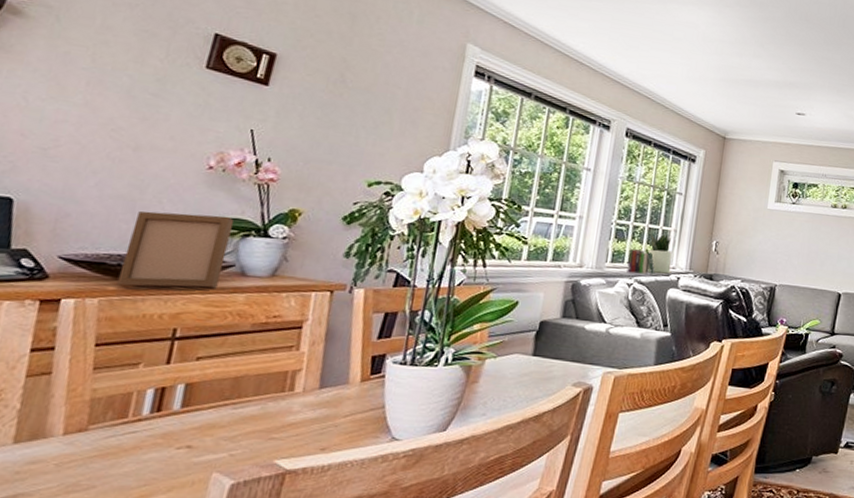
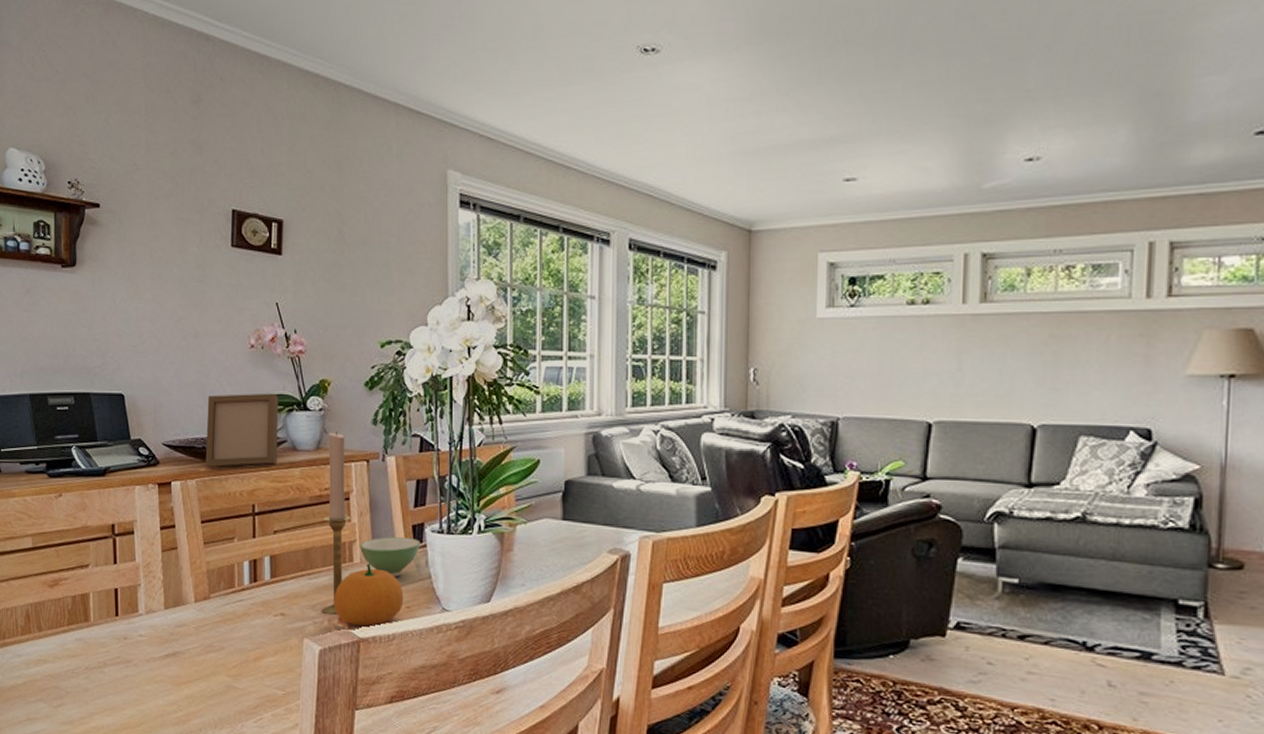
candlestick: none [242,260,310,446] -> present [321,431,351,615]
fruit: none [259,393,350,458] -> present [334,563,404,626]
bowl: none [304,367,380,407] -> present [359,537,422,577]
books: present [626,249,656,275] -> none [650,388,684,419]
planter: present [647,233,672,275] -> none [672,365,703,417]

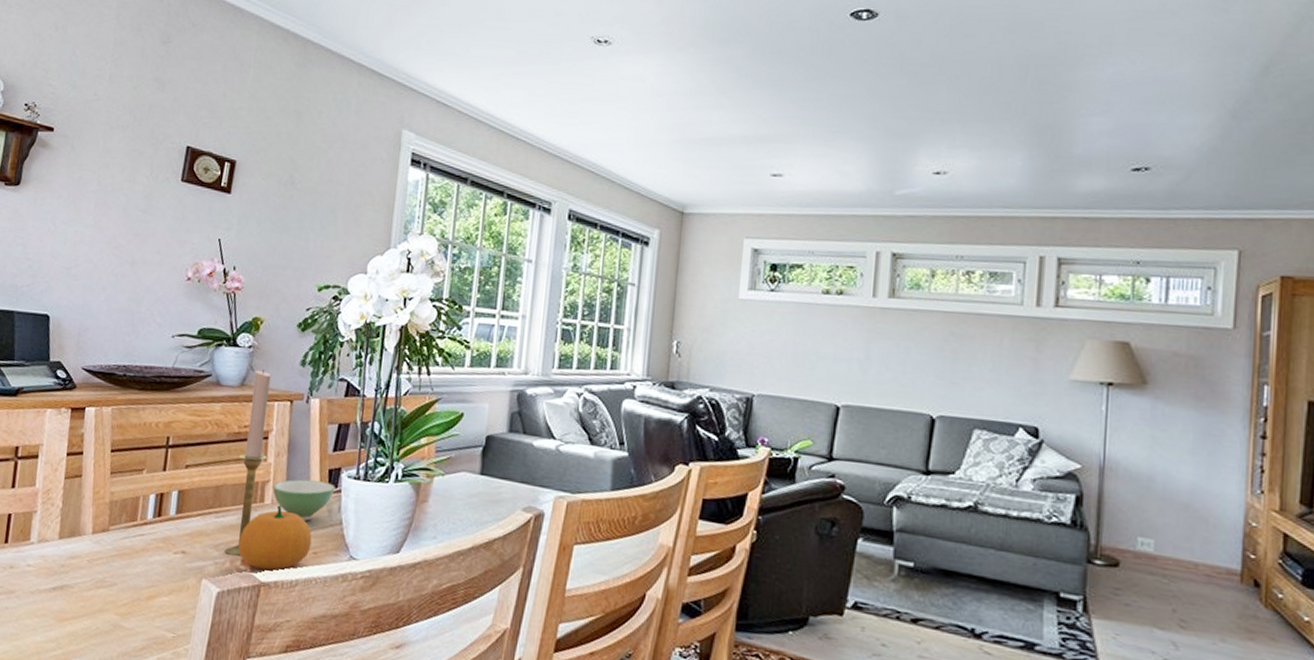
photo frame: present [205,393,279,469] -> none [124,323,210,400]

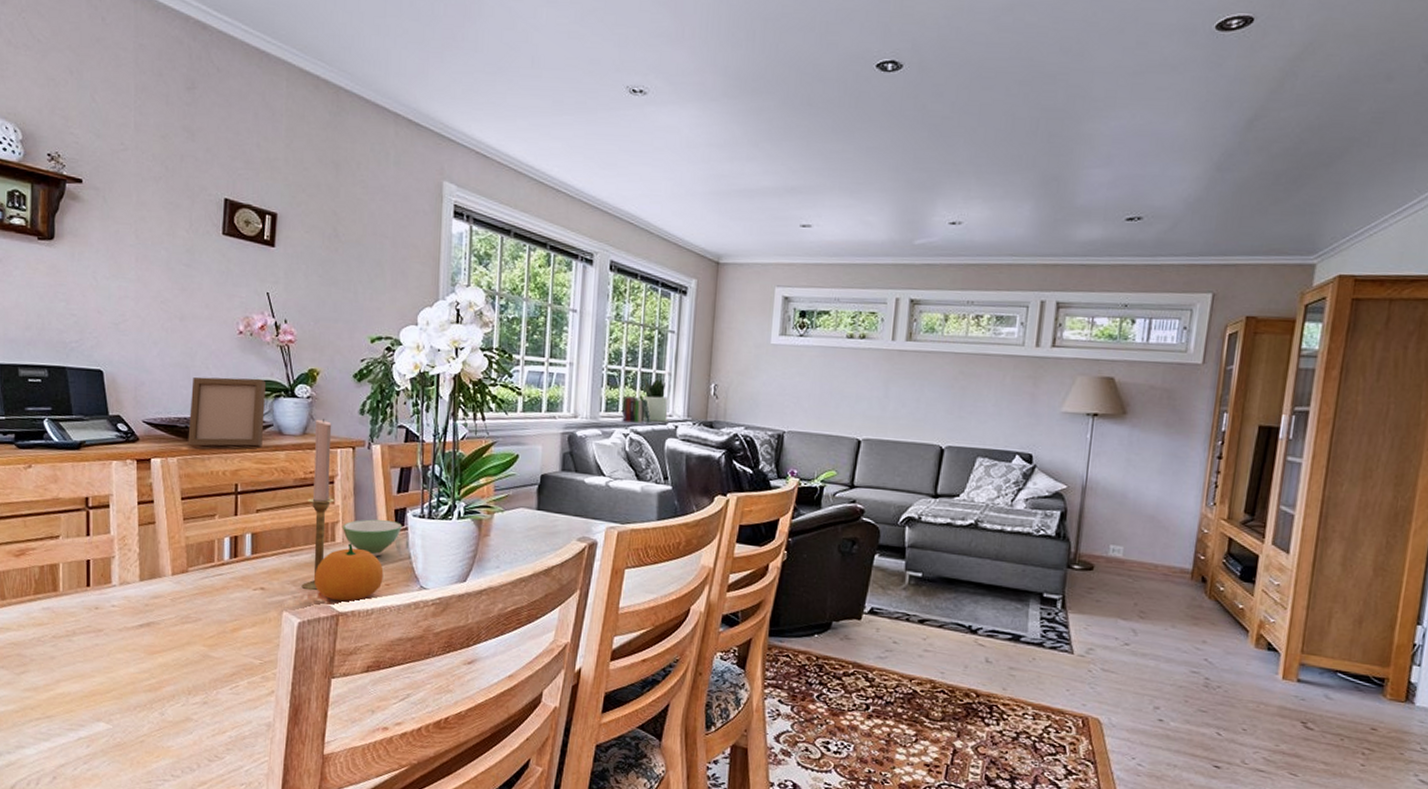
photo frame: none [124,323,210,400] -> present [188,377,267,449]
books: none [576,352,608,383] -> present [622,396,652,424]
planter: none [599,333,627,383] -> present [643,378,669,424]

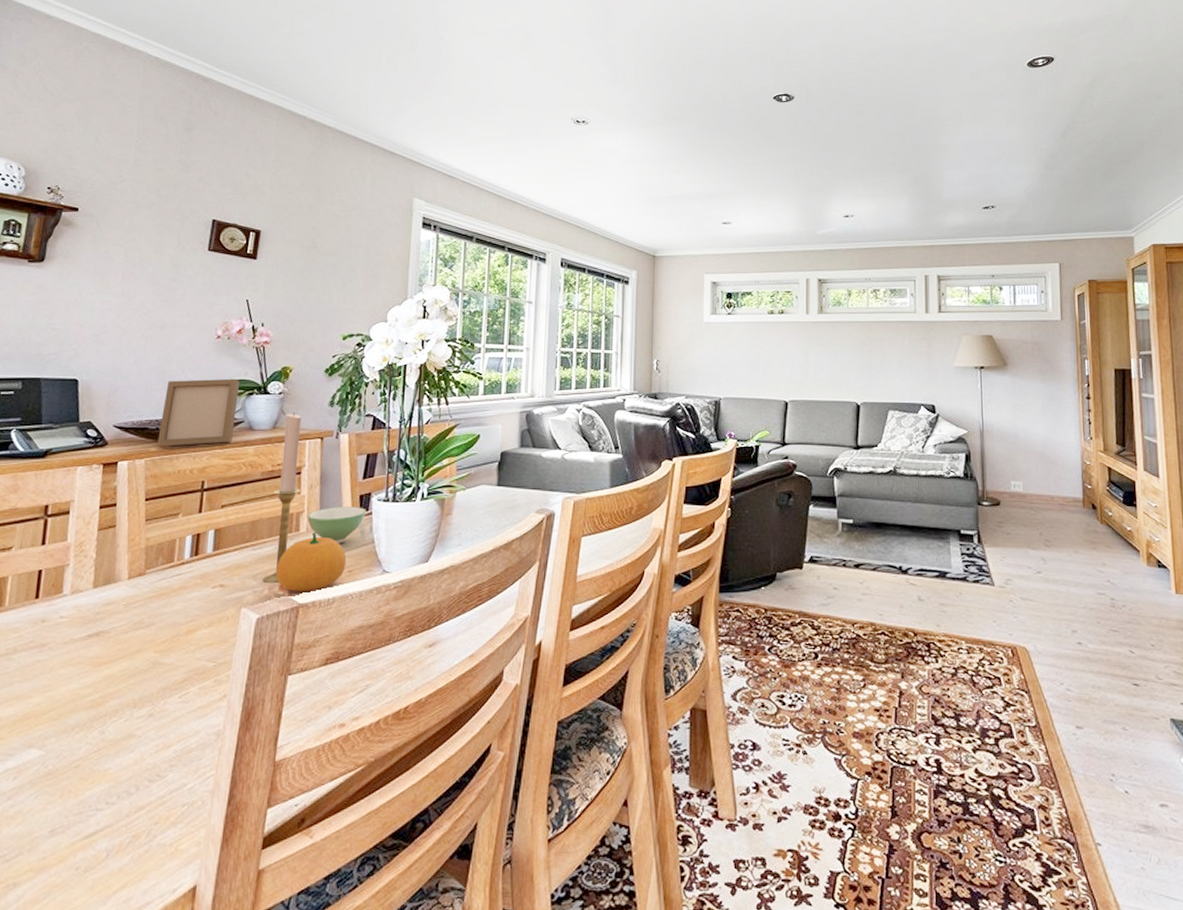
books: present [622,396,652,424] -> none [574,375,602,400]
planter: present [643,378,669,424] -> none [593,357,617,398]

